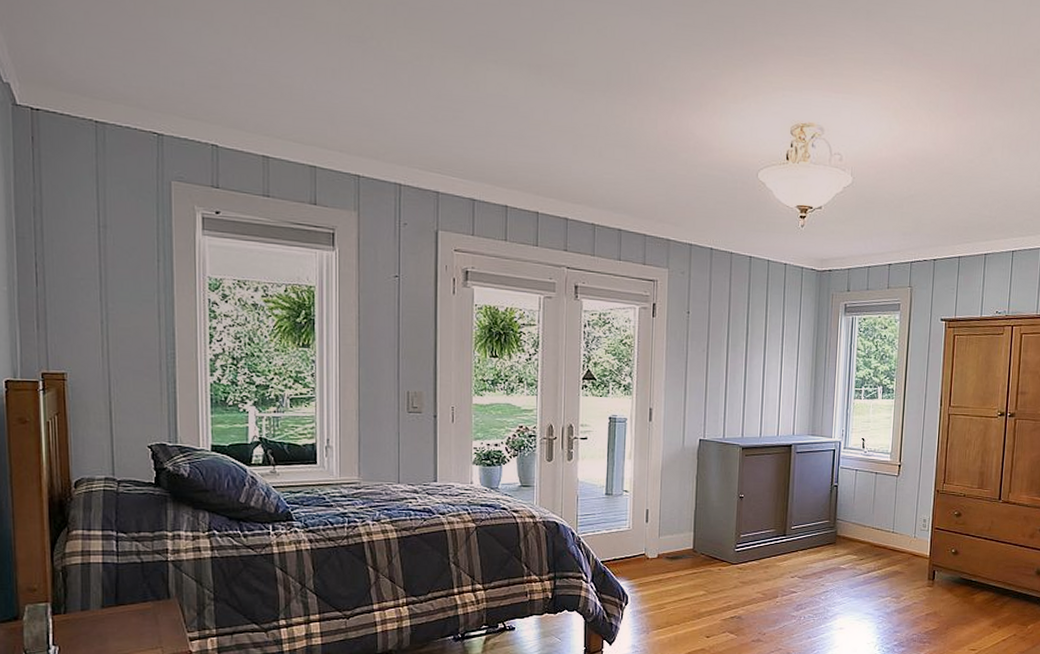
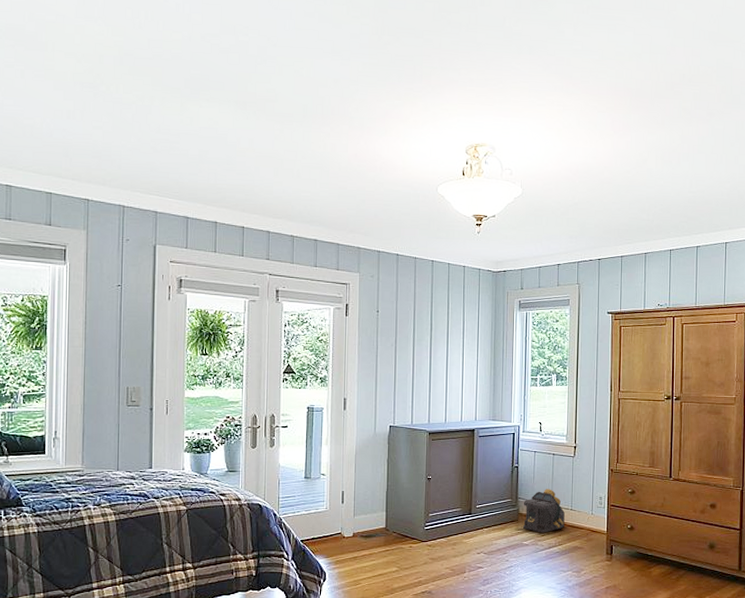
backpack: none [841,510,886,557] -> present [523,489,565,533]

